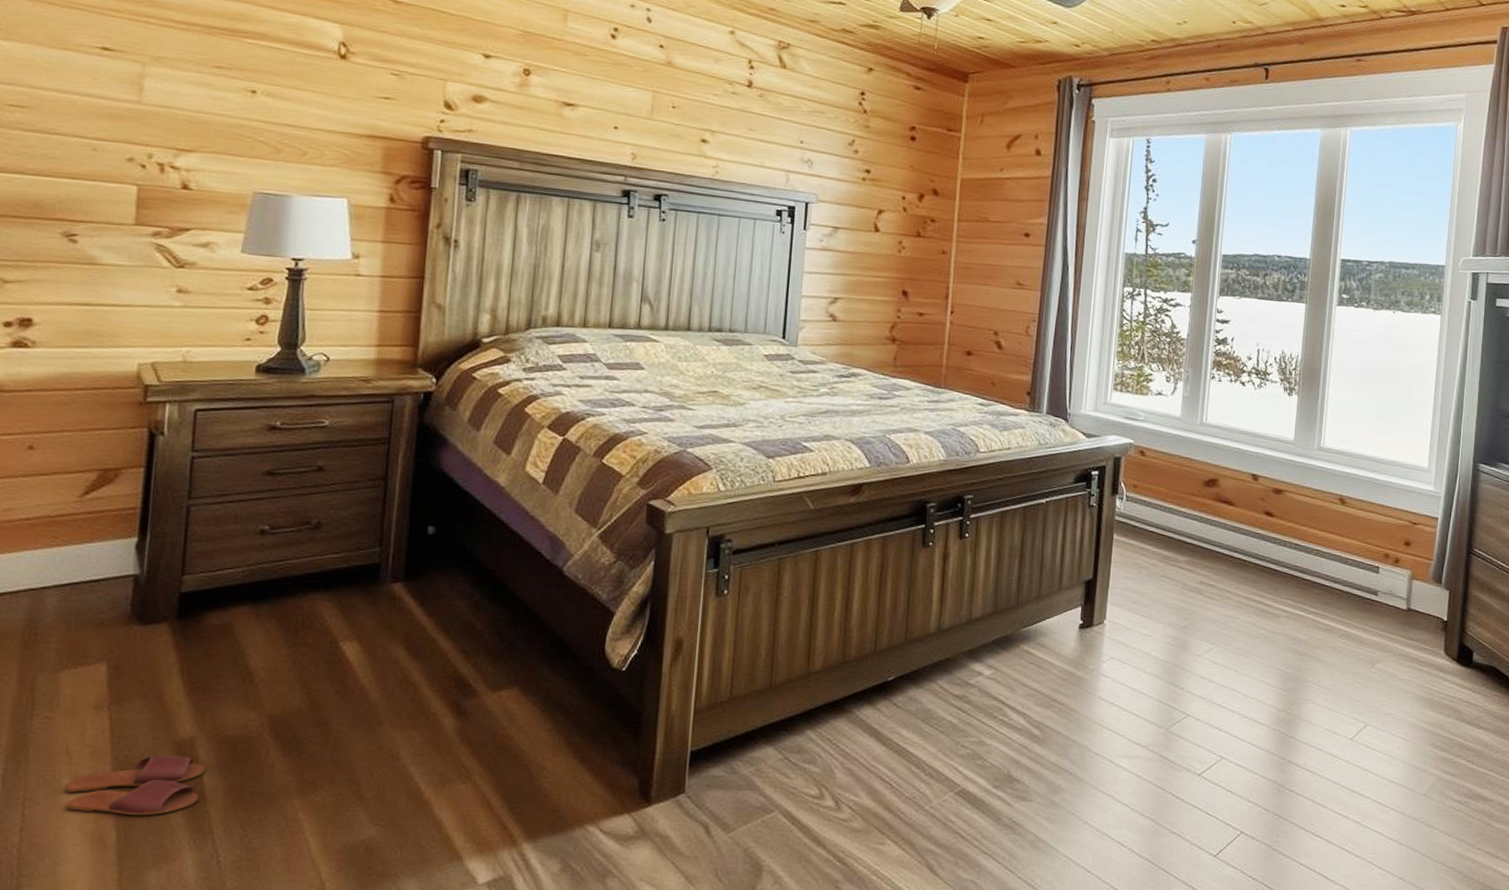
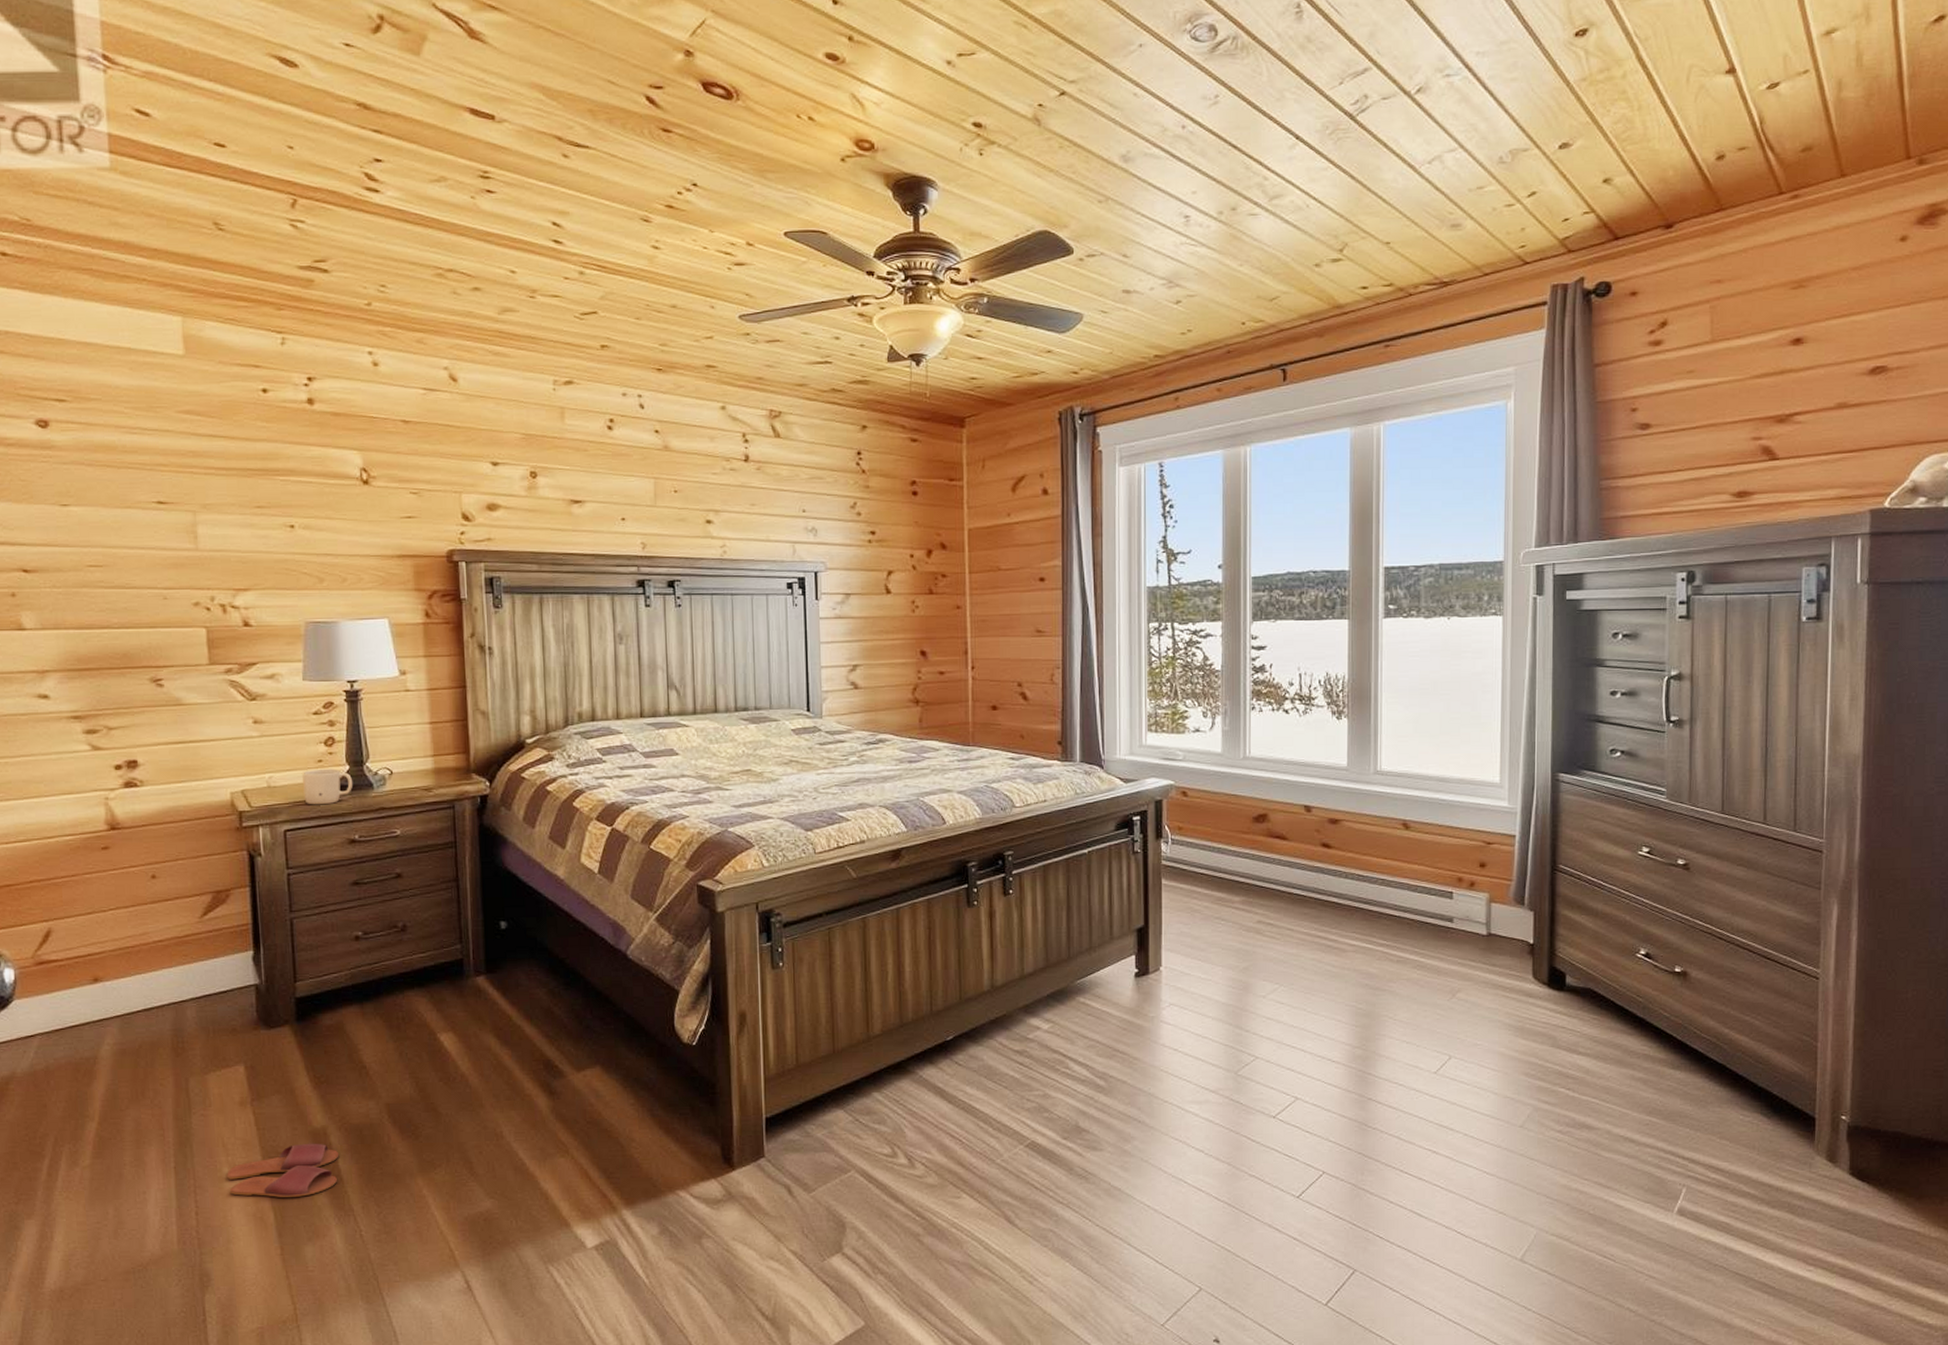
mug: none [223,347,283,387] -> present [301,768,353,805]

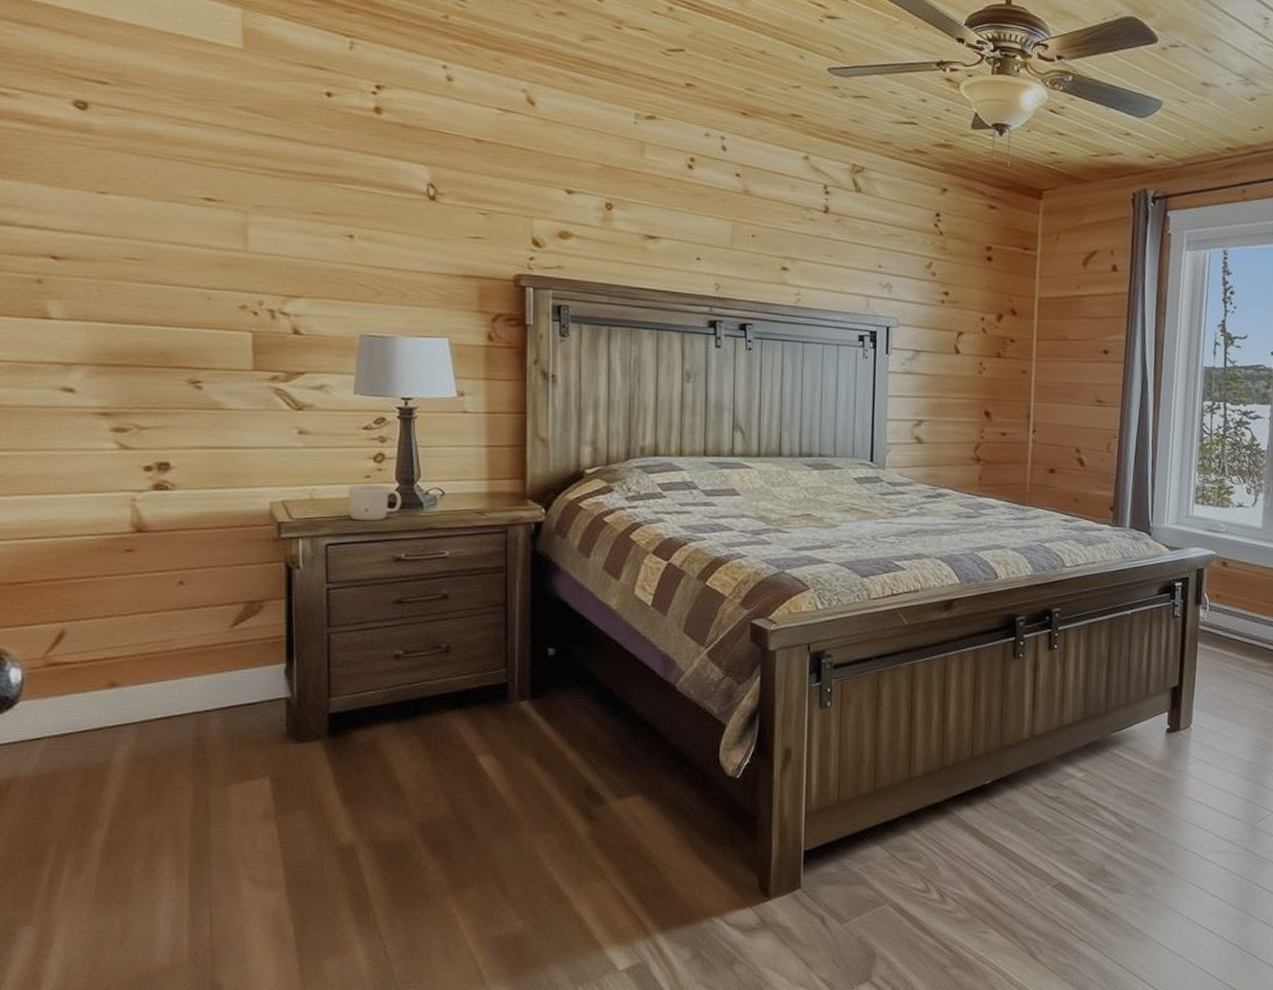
slippers: present [227,1143,339,1198] -> none [245,858,367,913]

